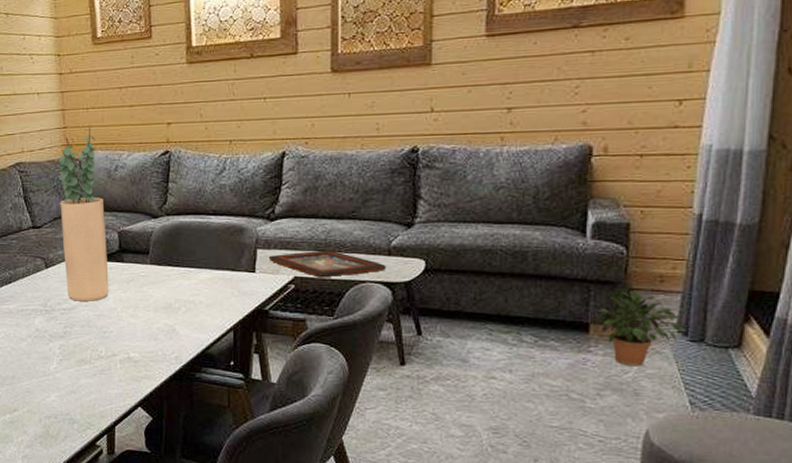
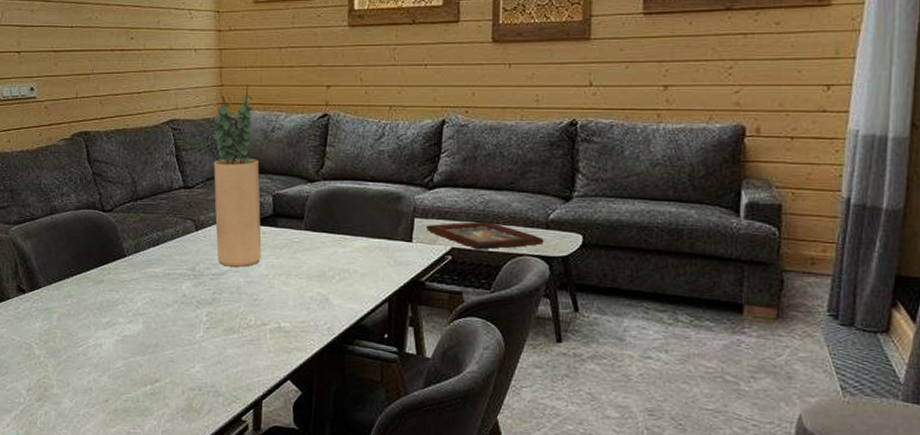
potted plant: present [592,289,685,367] -> none [746,270,836,350]

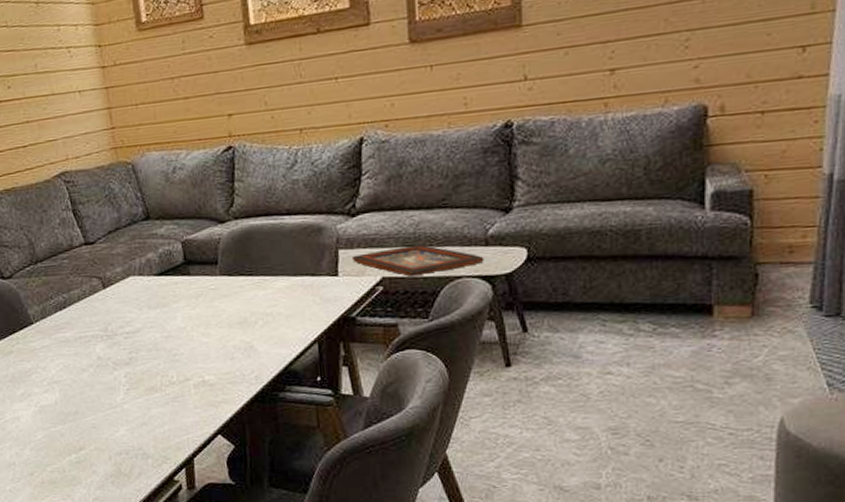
vase: present [213,86,262,267] -> none [108,125,177,323]

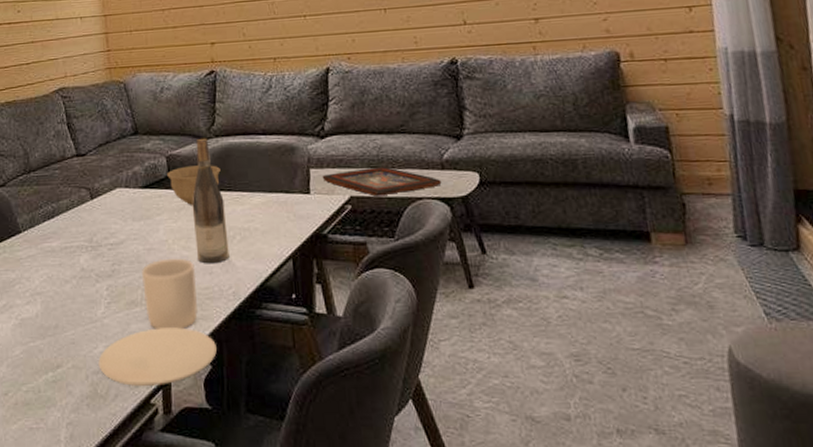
plate: none [120,410,239,465] -> present [98,327,217,386]
mug: none [160,344,219,413] -> present [141,258,197,329]
bowl: none [183,249,241,291] -> present [167,165,221,205]
wine bottle: none [210,220,251,350] -> present [191,138,229,264]

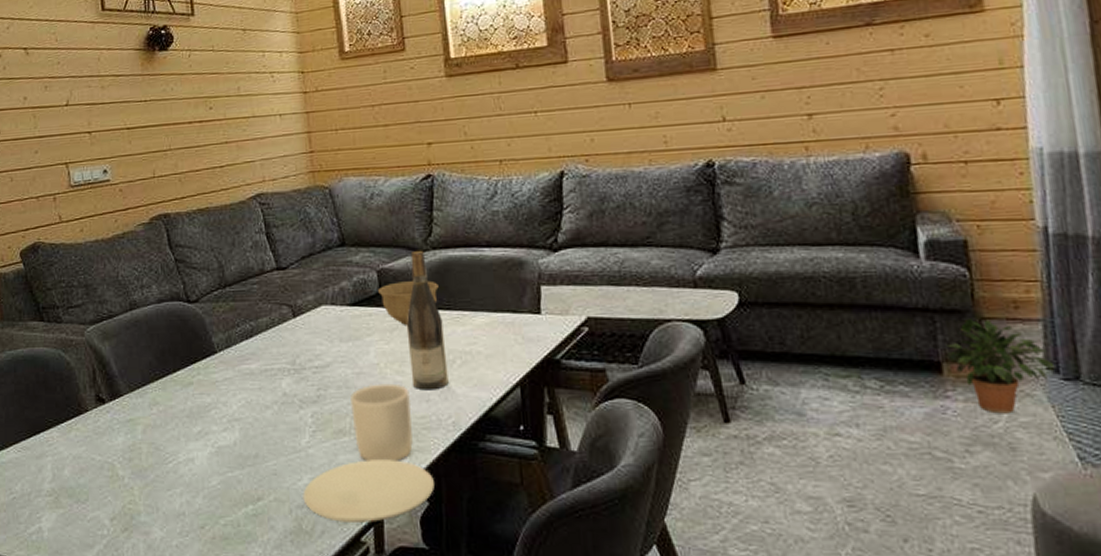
decorative tray: present [322,166,442,197] -> none [554,283,694,318]
potted plant: none [651,193,743,277] -> present [943,318,1055,414]

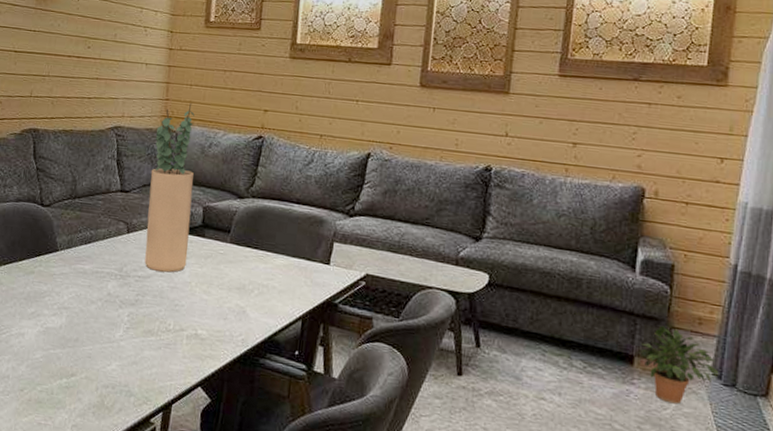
plate: present [303,460,435,522] -> none [109,357,218,409]
vase: none [305,150,370,357] -> present [144,102,195,273]
mug: present [350,383,413,461] -> none [160,297,212,363]
bowl: present [378,280,439,325] -> none [201,219,251,255]
wine bottle: present [406,250,449,391] -> none [215,196,250,311]

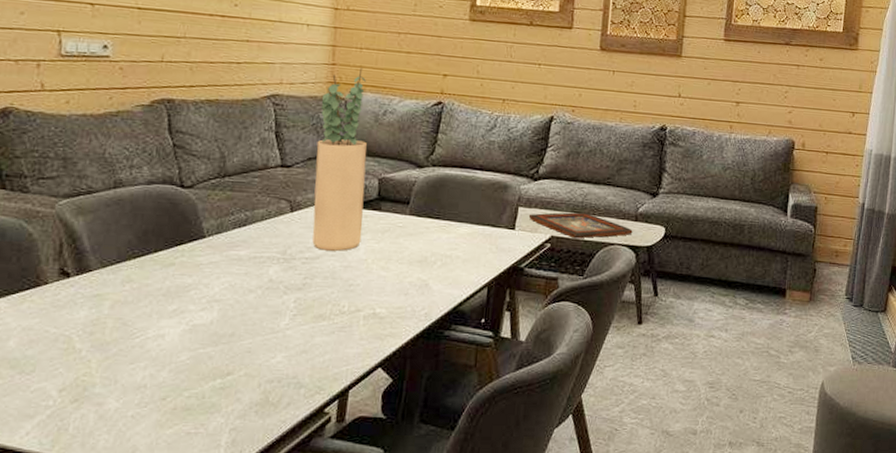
decorative tray: none [343,250,453,280] -> present [528,212,633,239]
potted plant: present [636,325,719,404] -> none [788,260,851,327]

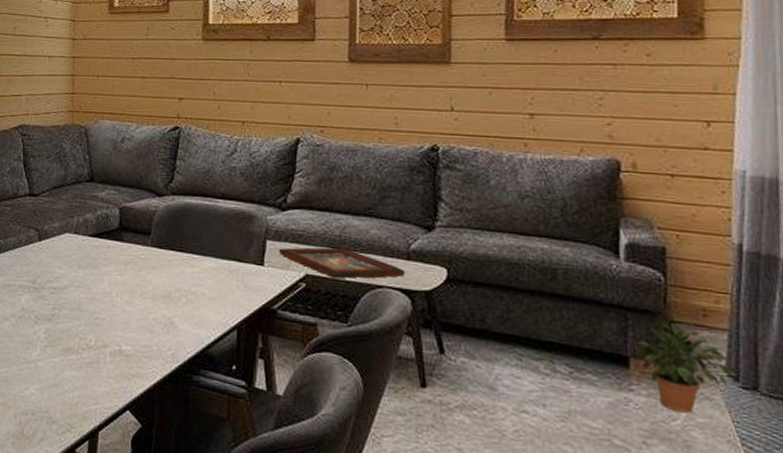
vase: present [312,67,367,251] -> none [59,94,108,282]
potted plant: none [788,260,851,327] -> present [631,320,736,414]

